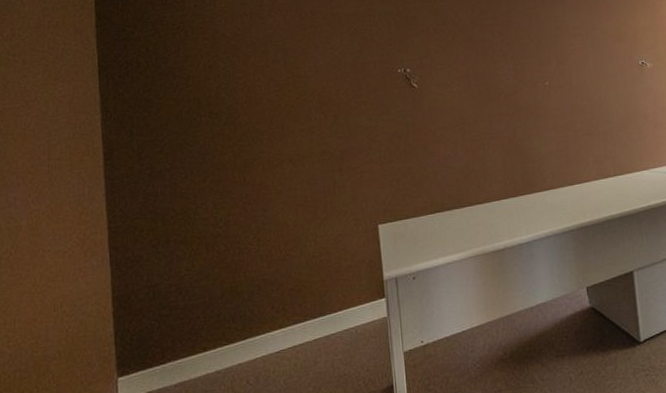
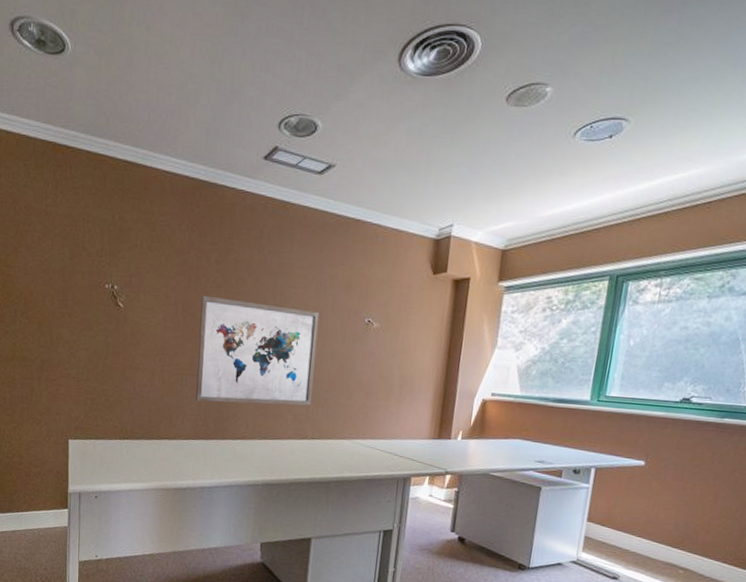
wall art: none [491,62,607,161] -> present [196,295,320,406]

